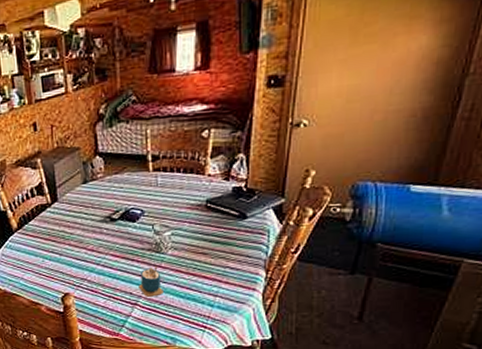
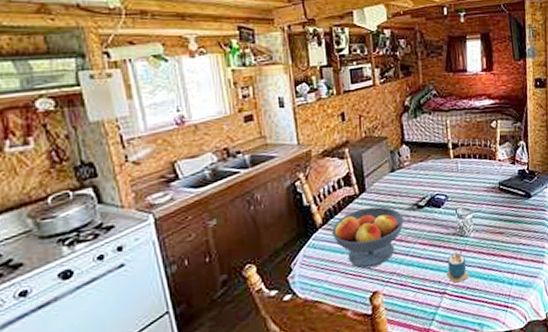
fruit bowl: none [25,216,96,272] -> present [331,206,404,268]

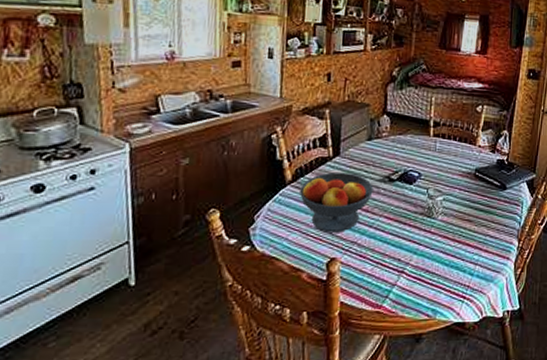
cup: present [446,249,469,284] -> none [407,230,430,264]

